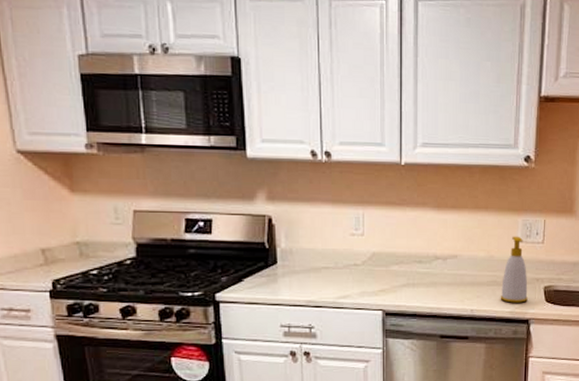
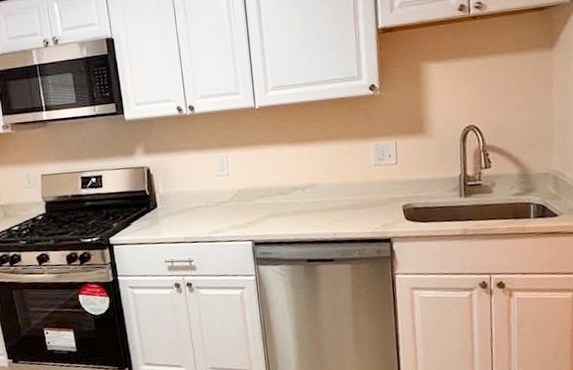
soap bottle: present [500,236,528,303] -> none [360,160,388,224]

